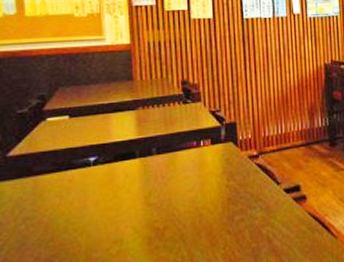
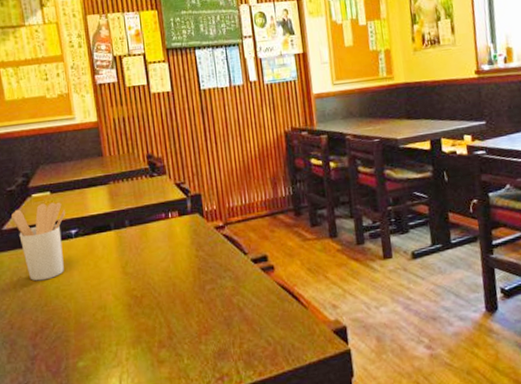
utensil holder: none [20,127,84,214] -> present [11,202,65,281]

